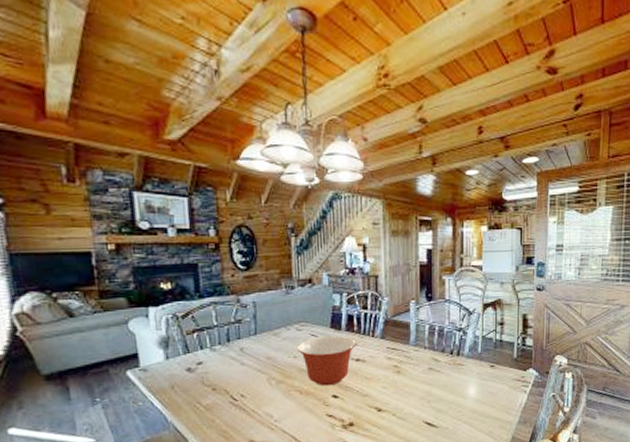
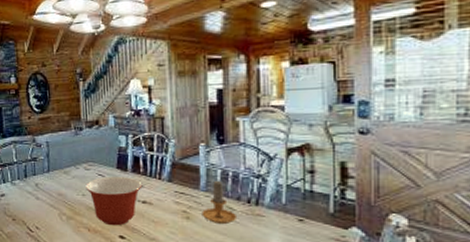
candle: none [411,335,442,376] -> present [202,180,238,225]

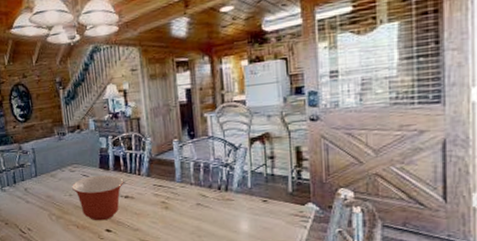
candle: present [202,180,238,225] -> none [178,171,210,211]

